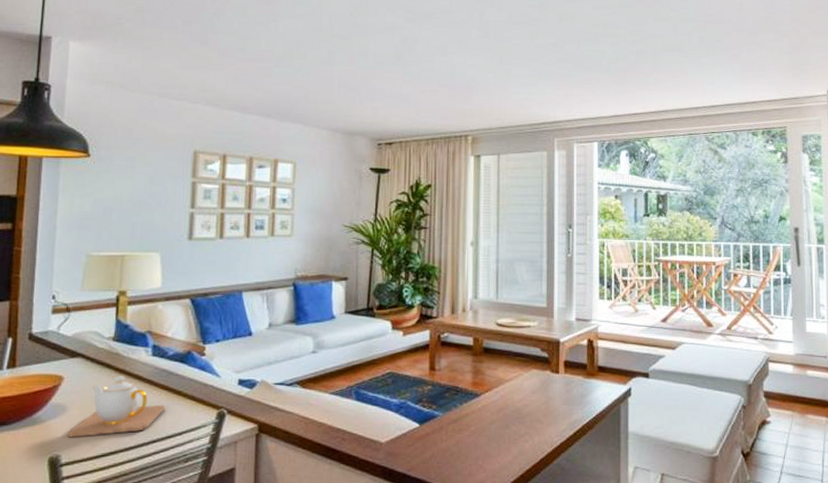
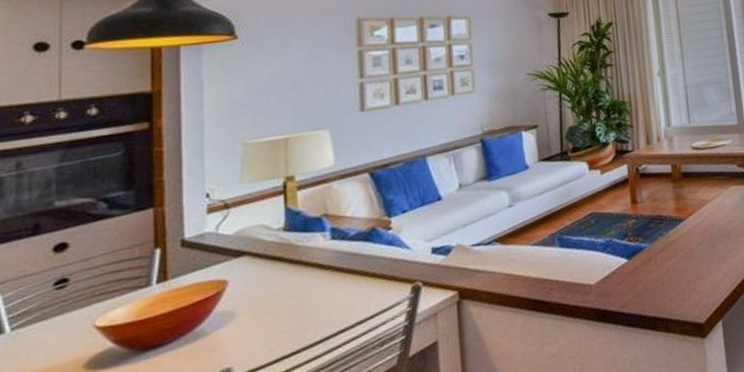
teapot: present [66,376,166,438] -> none [238,267,352,347]

